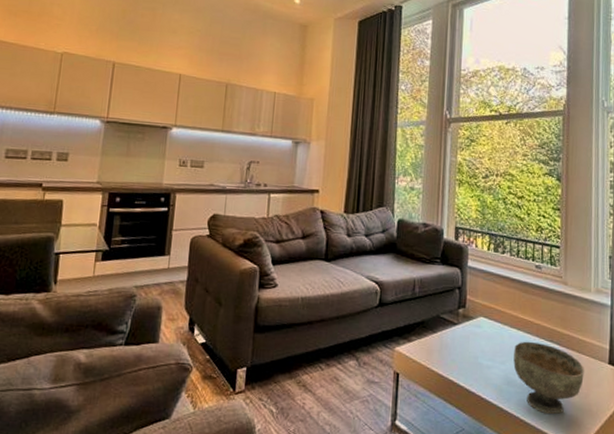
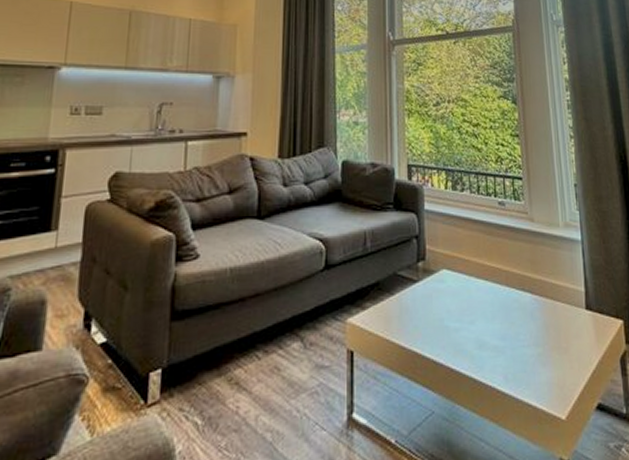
decorative bowl: present [513,341,584,415] -> none [483,292,561,380]

